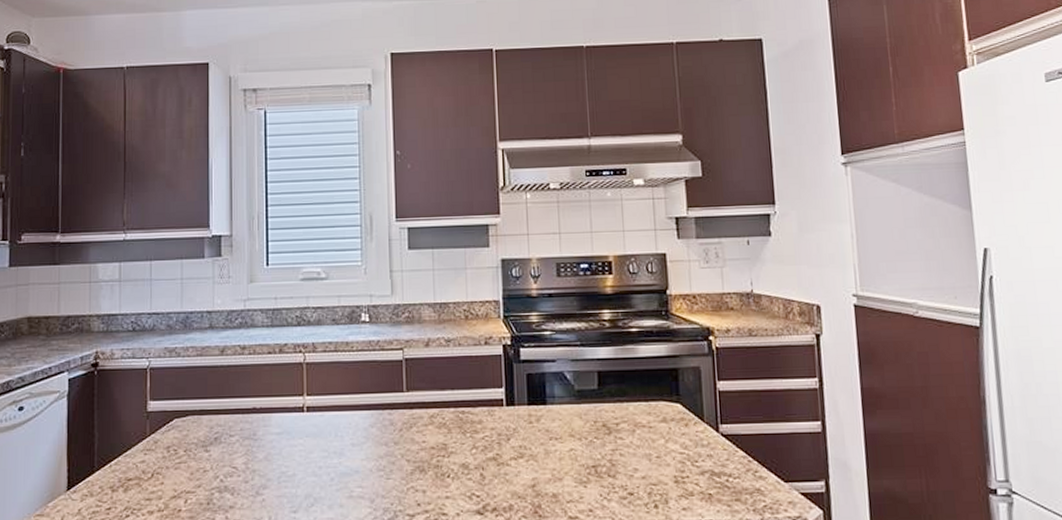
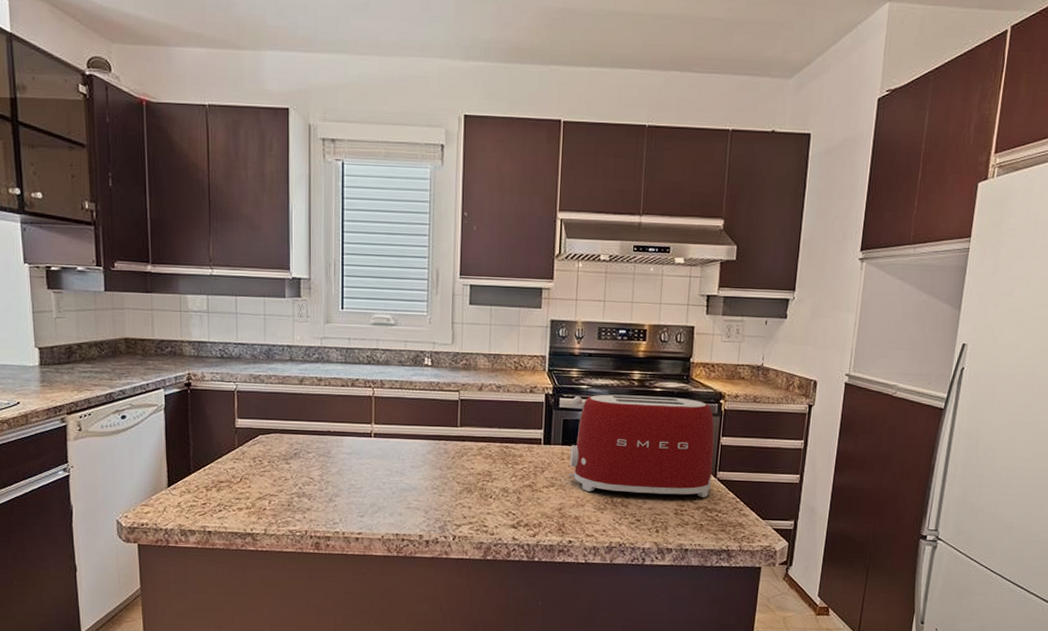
toaster: none [535,337,715,461] -> present [569,394,714,497]

